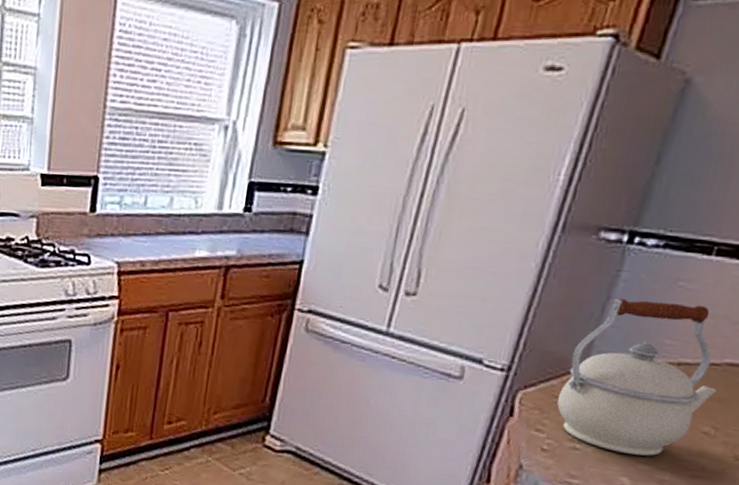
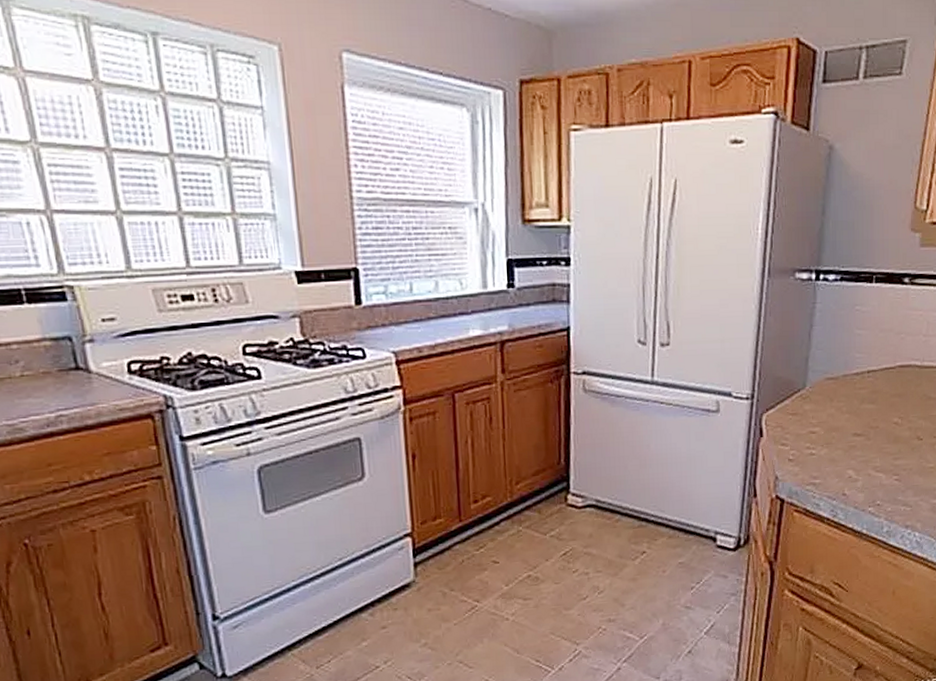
kettle: present [557,298,717,456] -> none [791,323,896,451]

